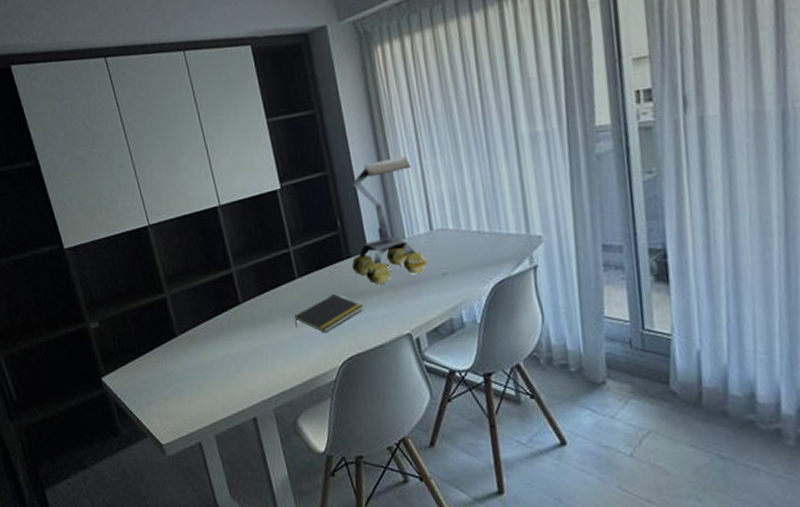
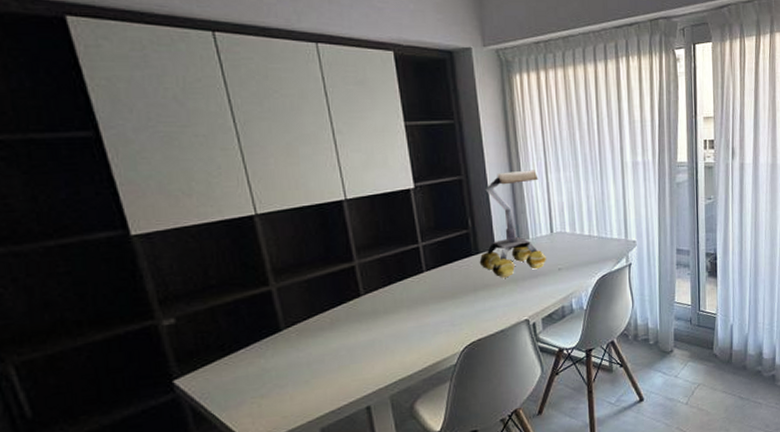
notepad: present [295,294,364,333] -> none [419,286,488,322]

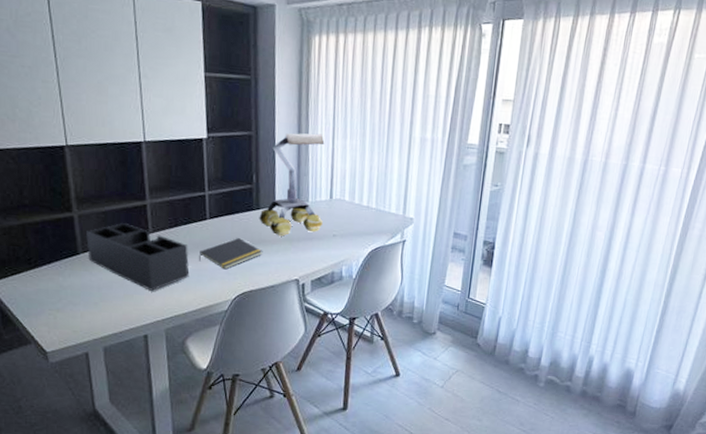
desk organizer: none [288,289,411,357] -> present [86,223,190,291]
notepad: none [419,286,488,322] -> present [199,238,263,270]

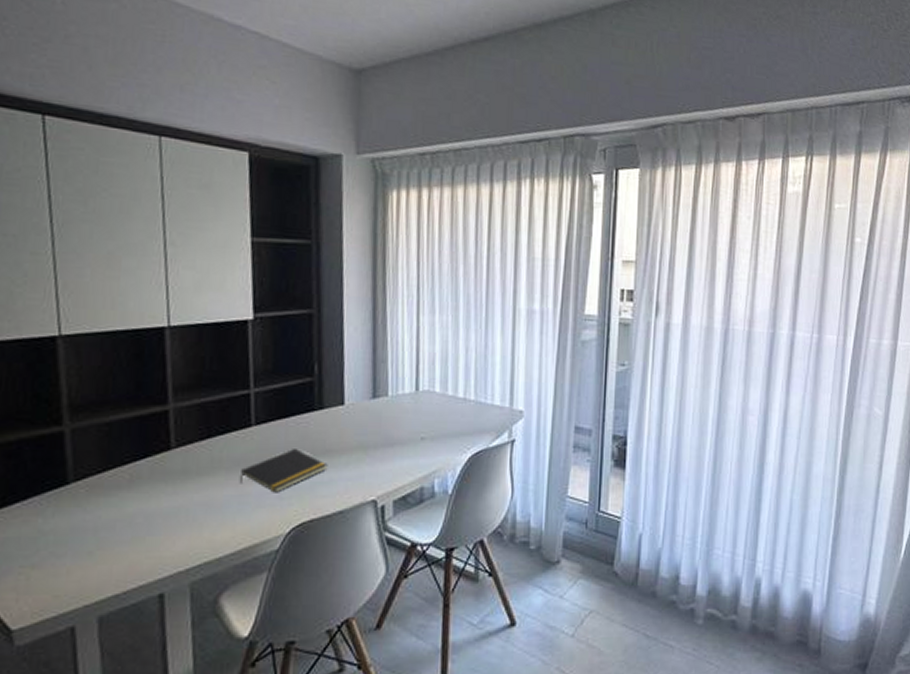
desk organizer: present [86,223,190,291] -> none [81,437,227,529]
desk lamp: present [259,133,325,236] -> none [322,308,407,443]

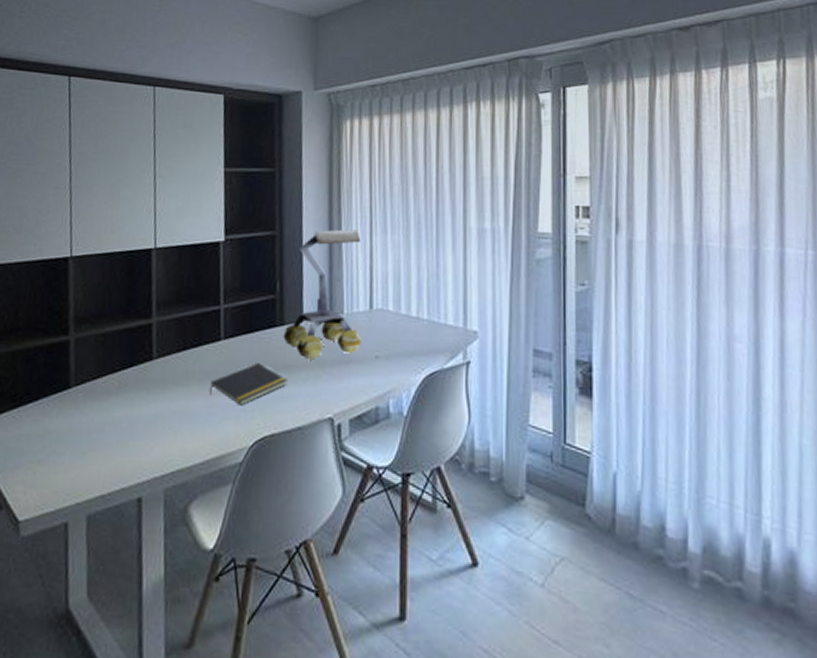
desk lamp: none [322,308,407,443] -> present [283,229,362,360]

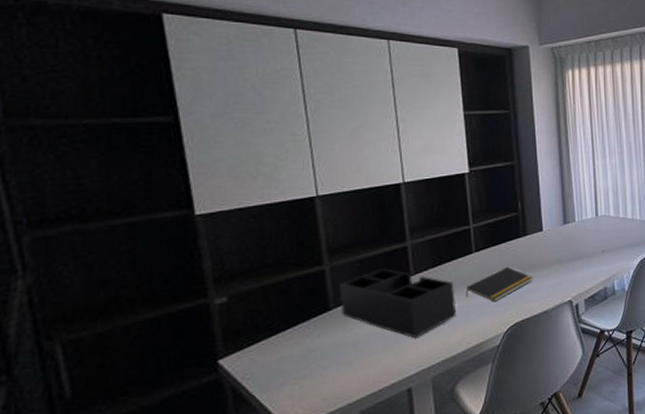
desk organizer: none [80,347,198,436] -> present [339,269,457,338]
desk lamp: present [283,229,362,360] -> none [527,156,591,260]

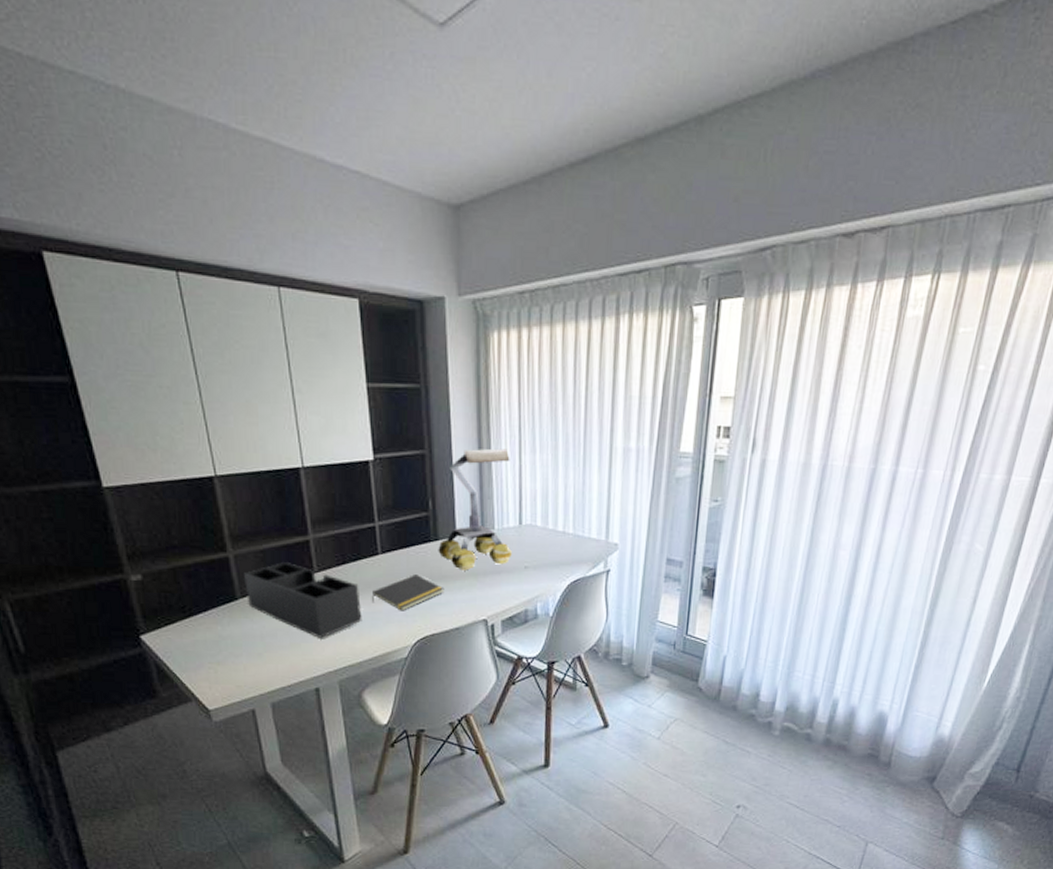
desk lamp: none [527,156,591,260] -> present [438,448,512,571]

